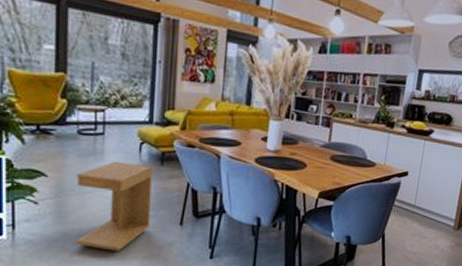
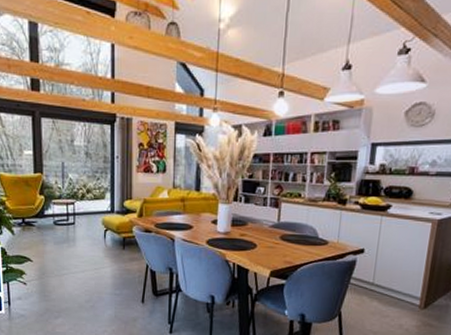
side table: present [76,162,153,251] -> none [55,248,116,325]

